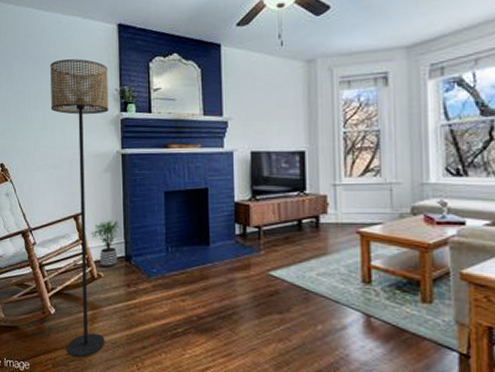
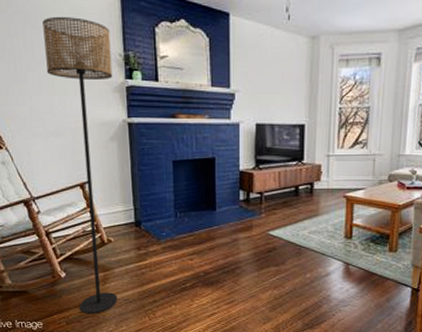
potted plant: present [91,220,121,268] -> none [99,188,130,233]

